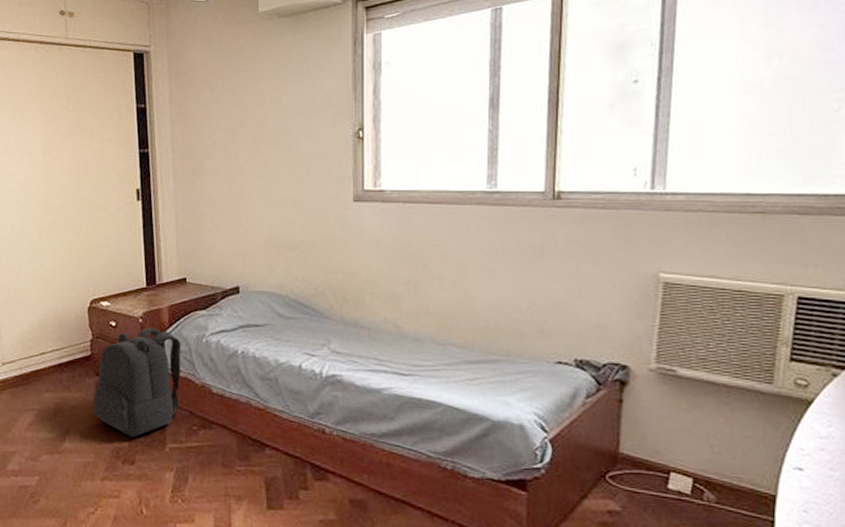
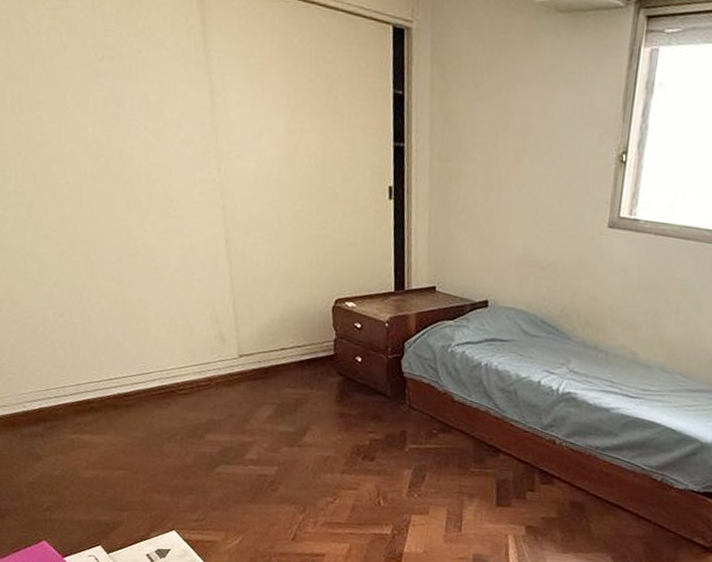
backpack: present [93,327,182,438] -> none [335,332,427,437]

